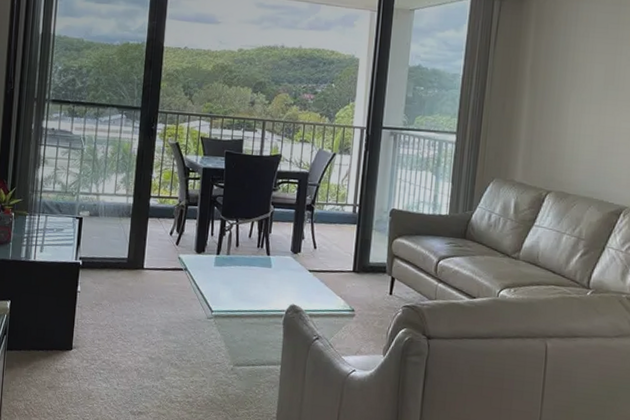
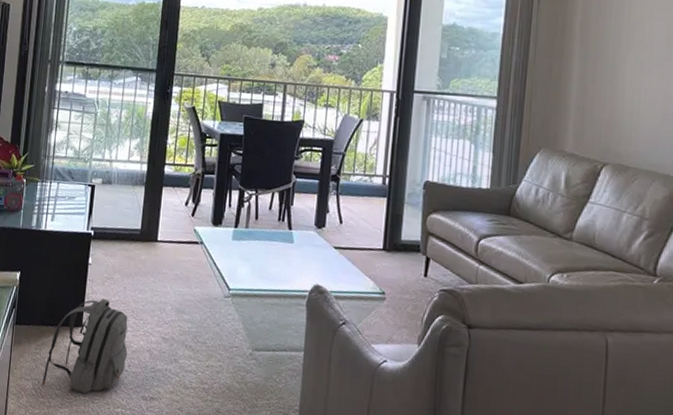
backpack: none [34,324,117,412] -> present [42,299,128,394]

